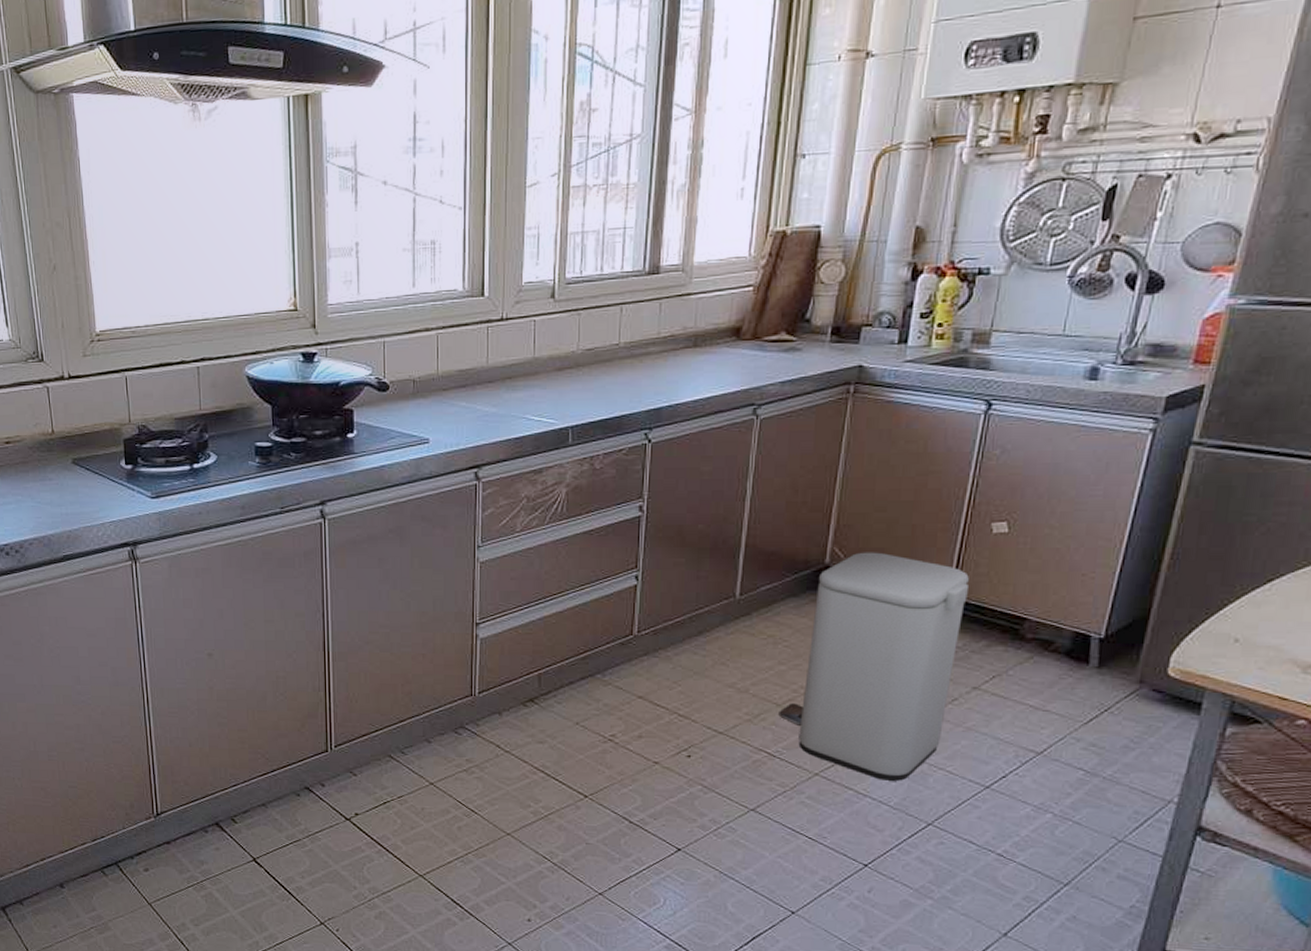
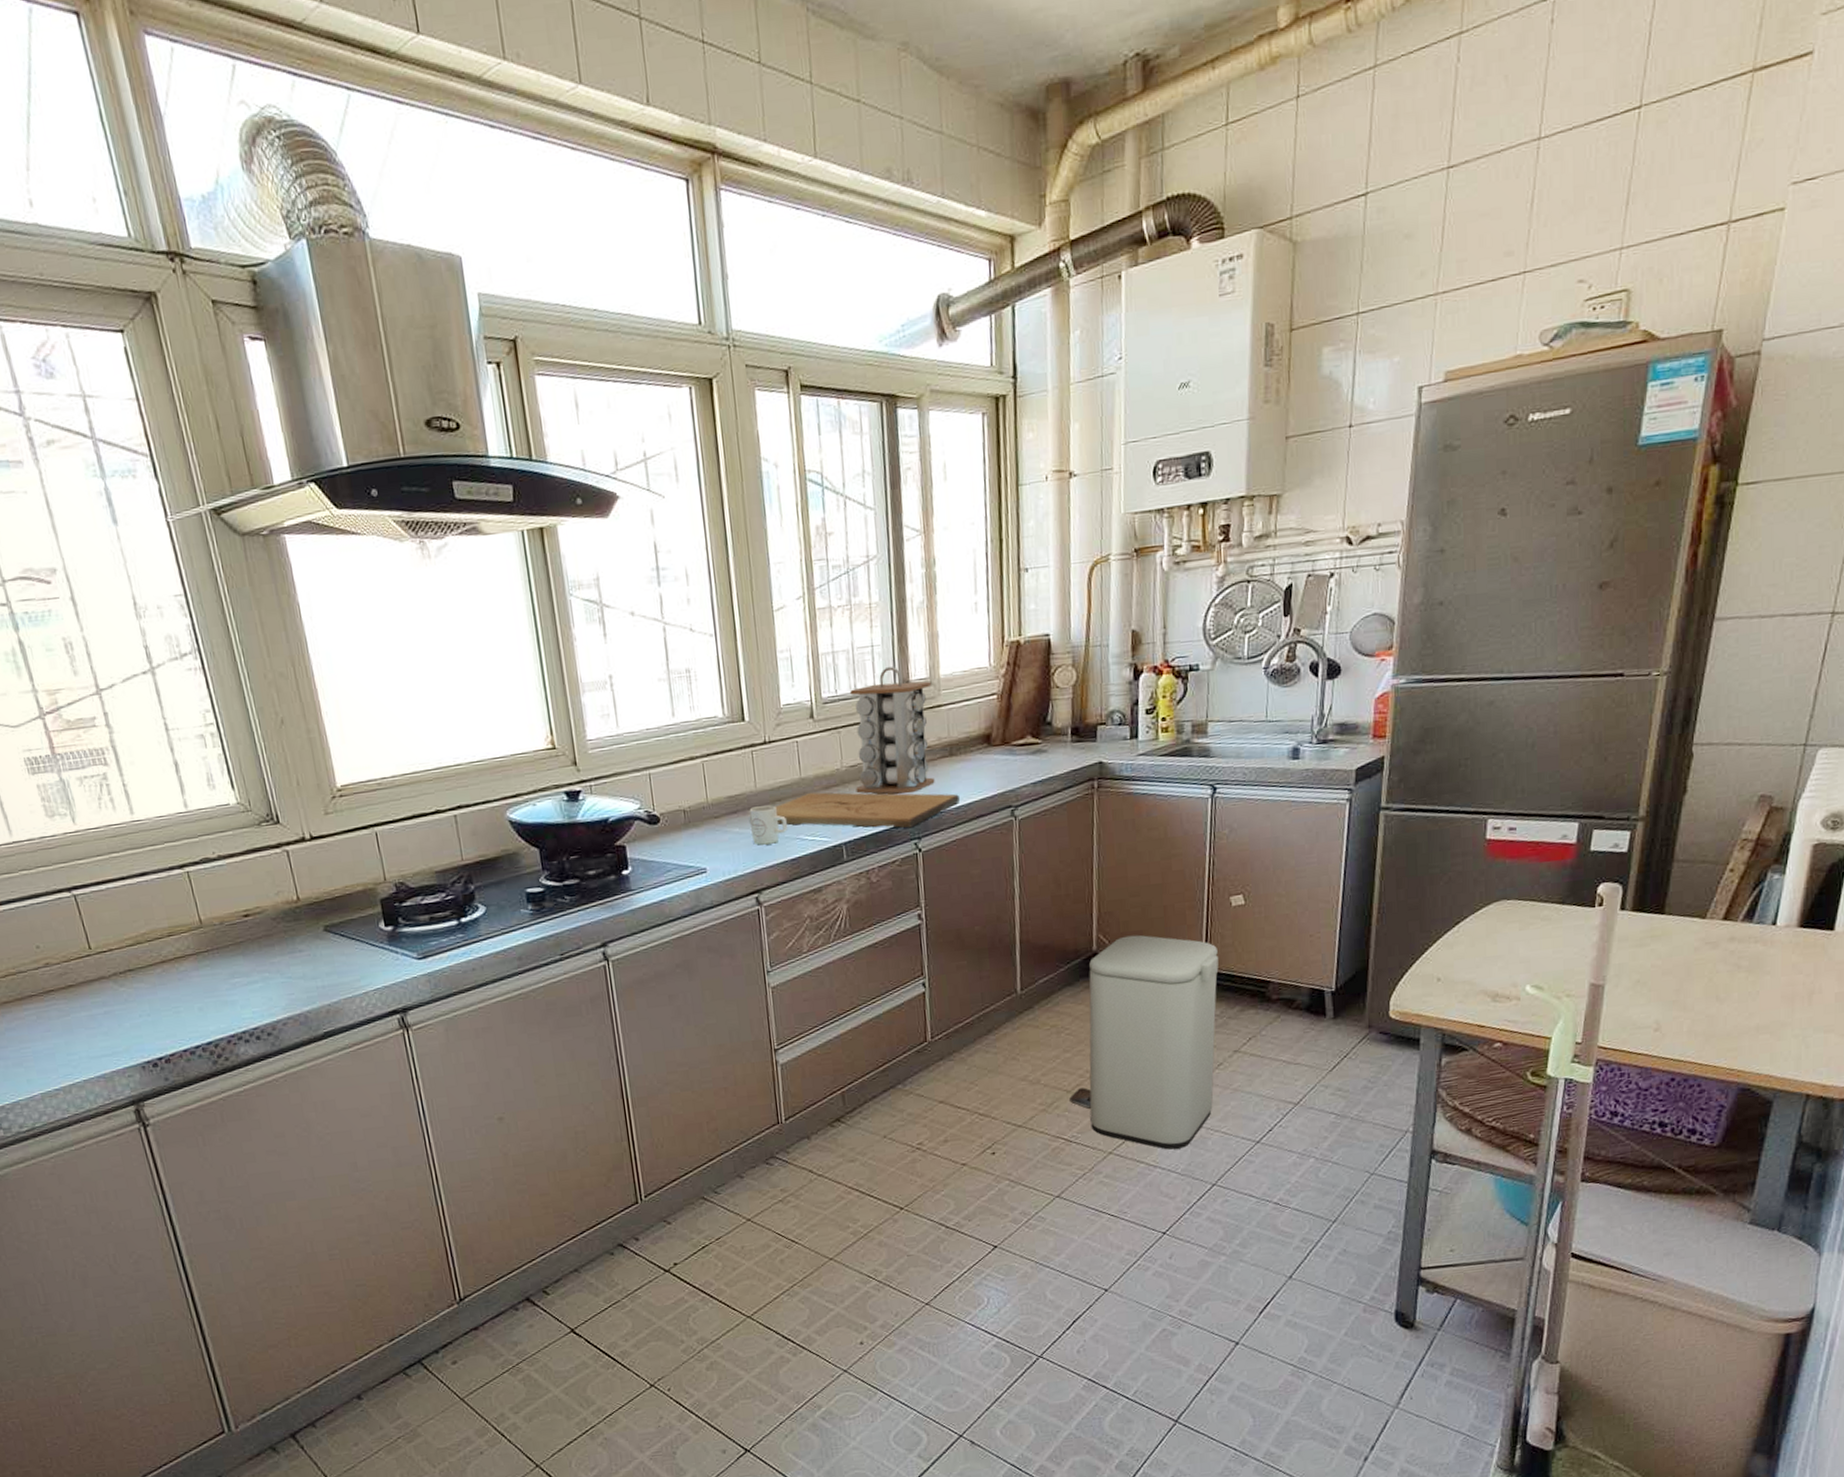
cutting board: none [477,372,698,418] -> present [749,792,960,828]
mug: none [477,382,516,421] -> present [749,805,789,845]
spice rack: none [589,249,684,383] -> present [850,666,935,795]

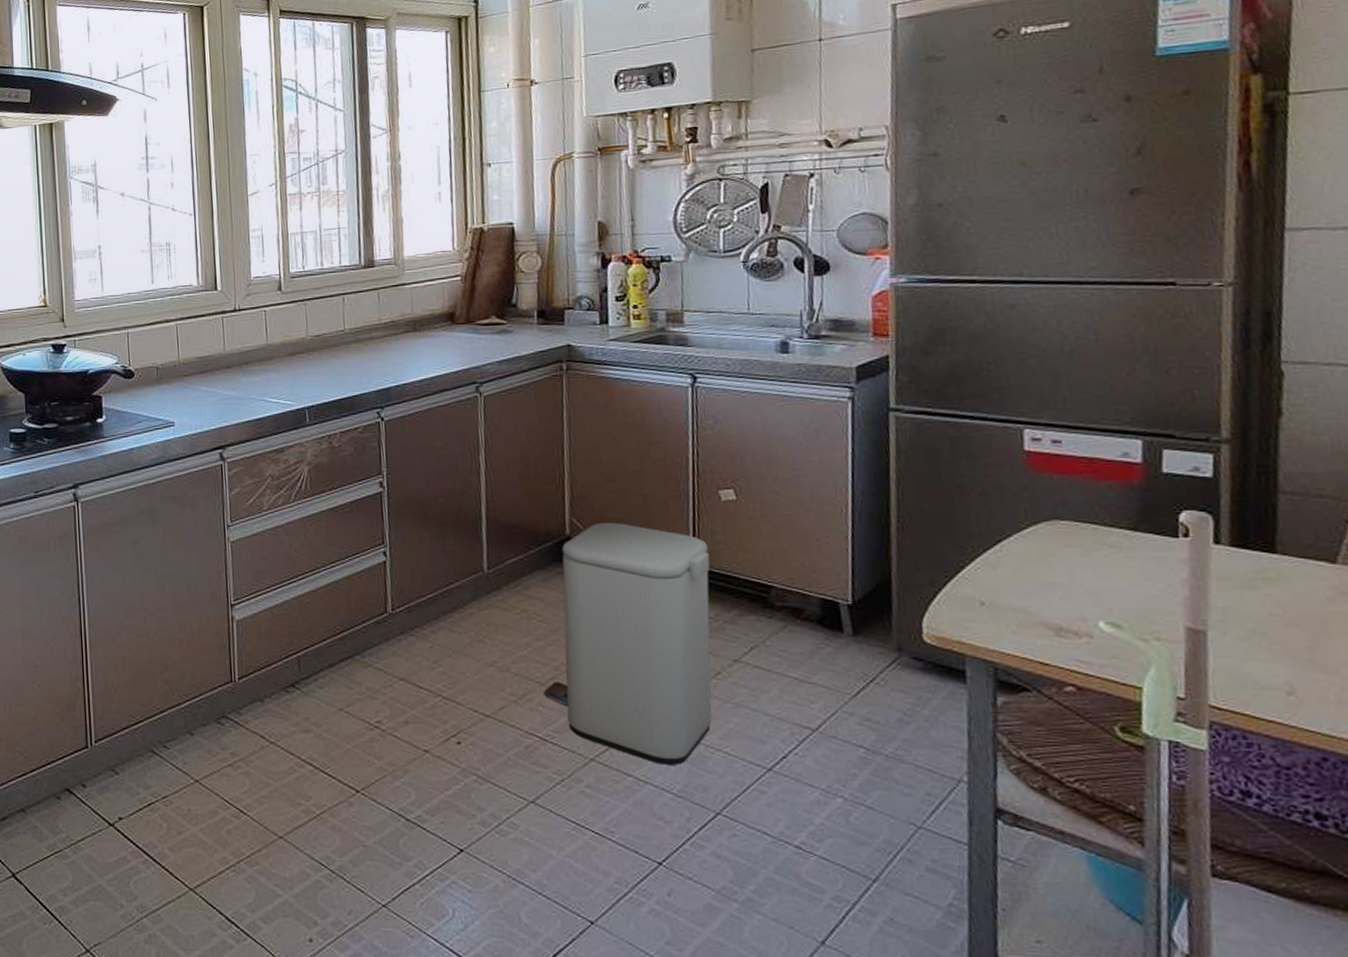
cutting board: present [749,792,960,828] -> none [217,357,423,397]
mug: present [749,805,789,845] -> none [217,367,254,404]
spice rack: present [850,666,935,795] -> none [317,246,398,365]

